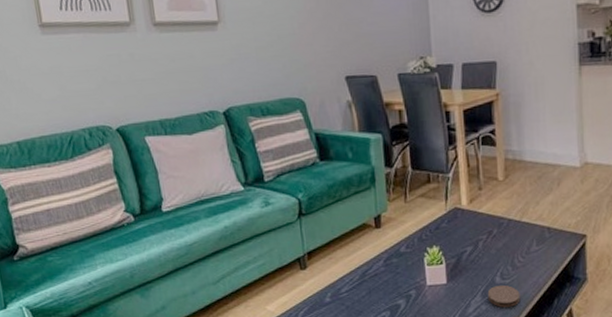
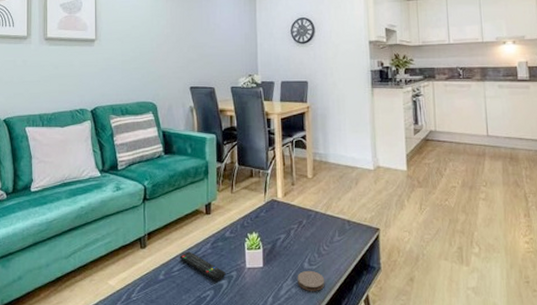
remote control: none [347,270,403,301] -> present [179,251,226,280]

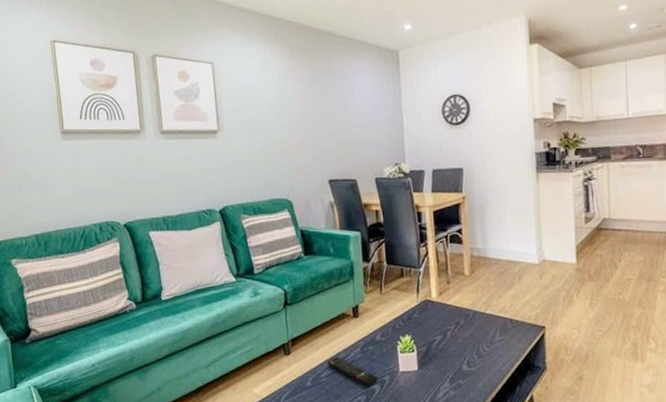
coaster: present [297,271,325,291] -> none [455,373,486,393]

